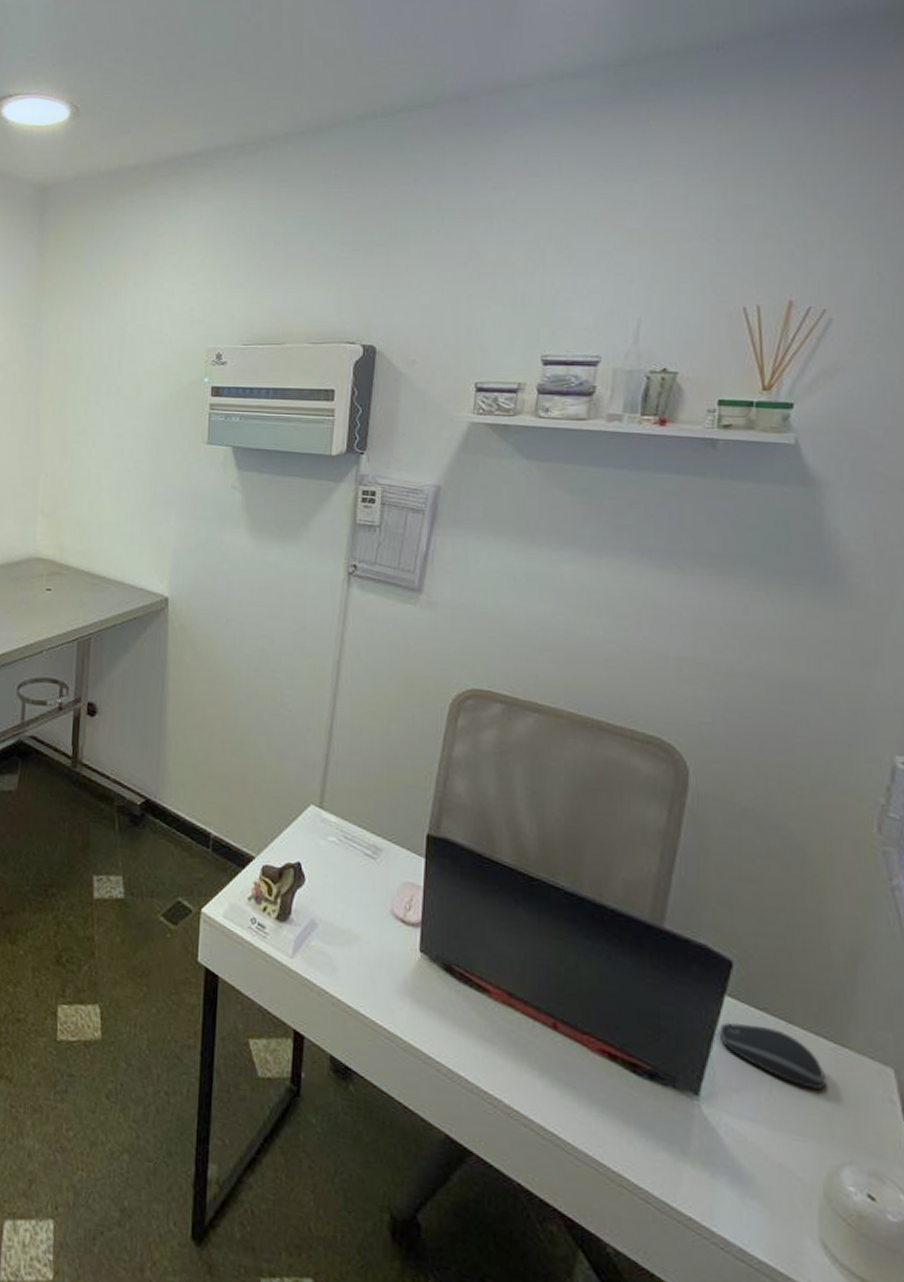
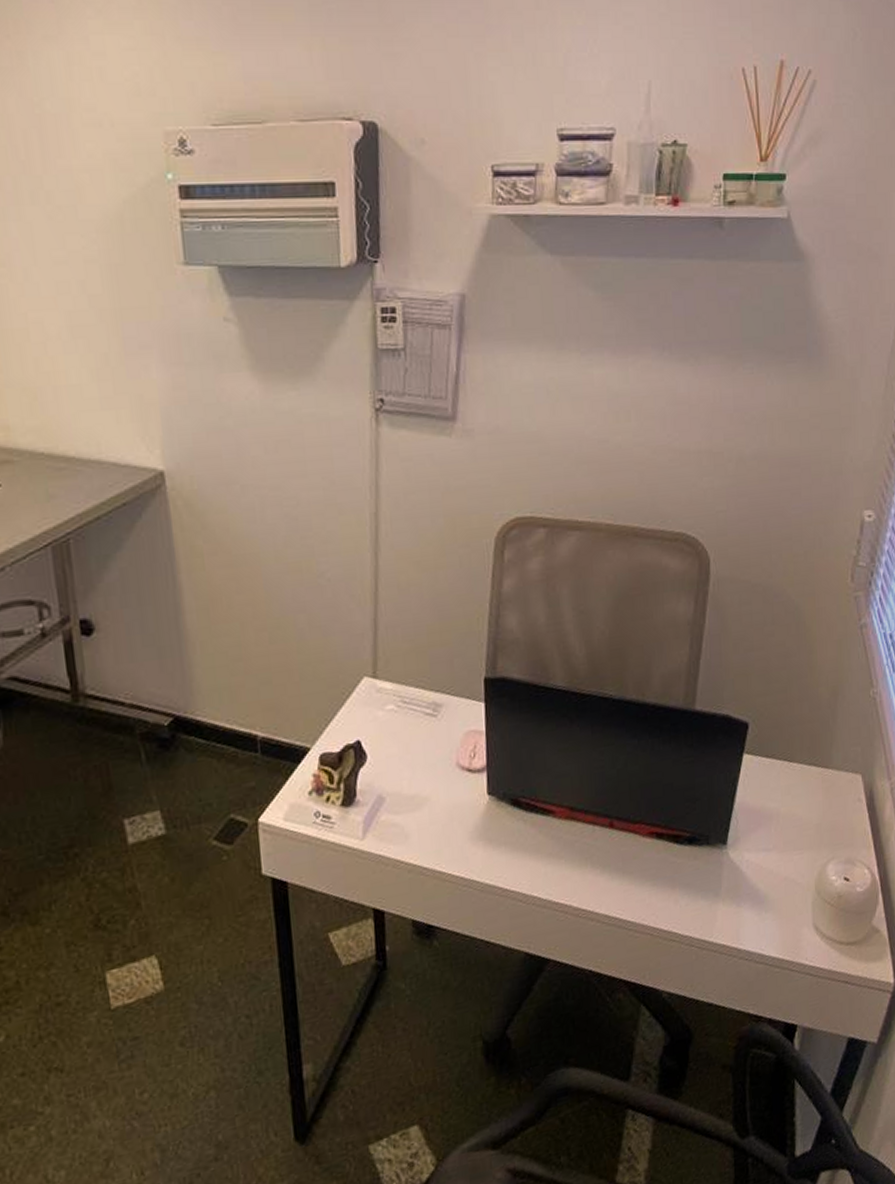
computer mouse: present [719,1022,827,1090] -> none [740,770,817,811]

